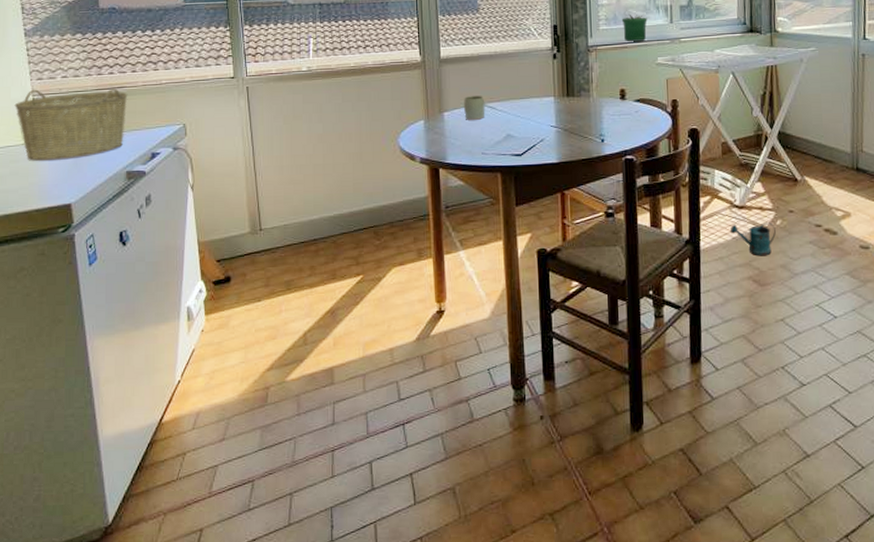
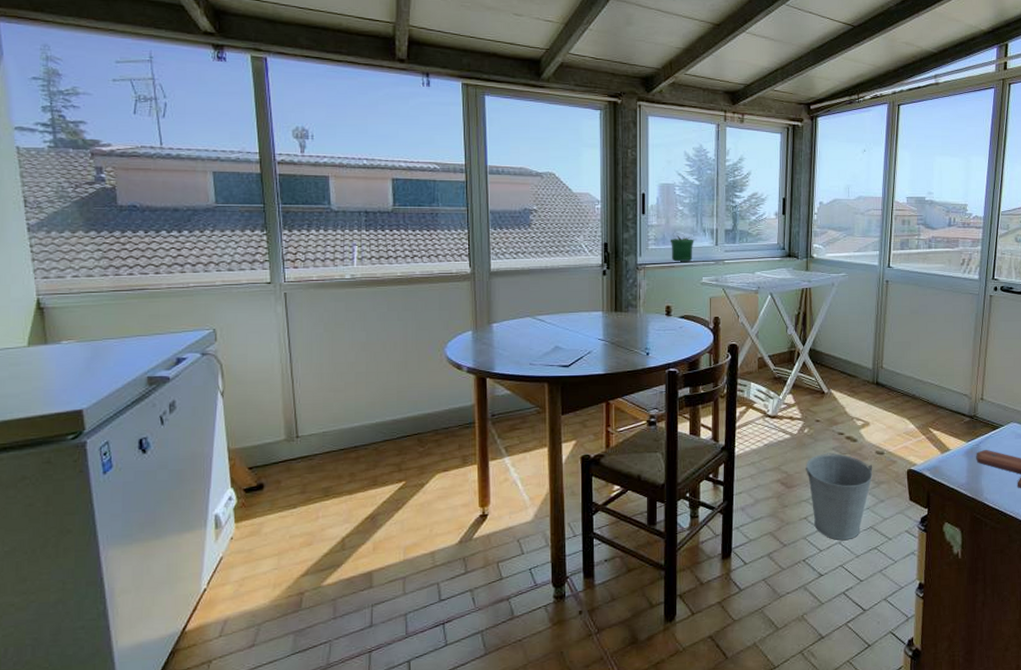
basket: present [14,88,128,161] -> none [15,288,150,364]
mug: present [463,96,485,120] -> none [512,308,534,332]
watering can: present [729,222,776,256] -> none [762,431,803,461]
bucket: none [780,247,858,346] -> present [806,453,873,541]

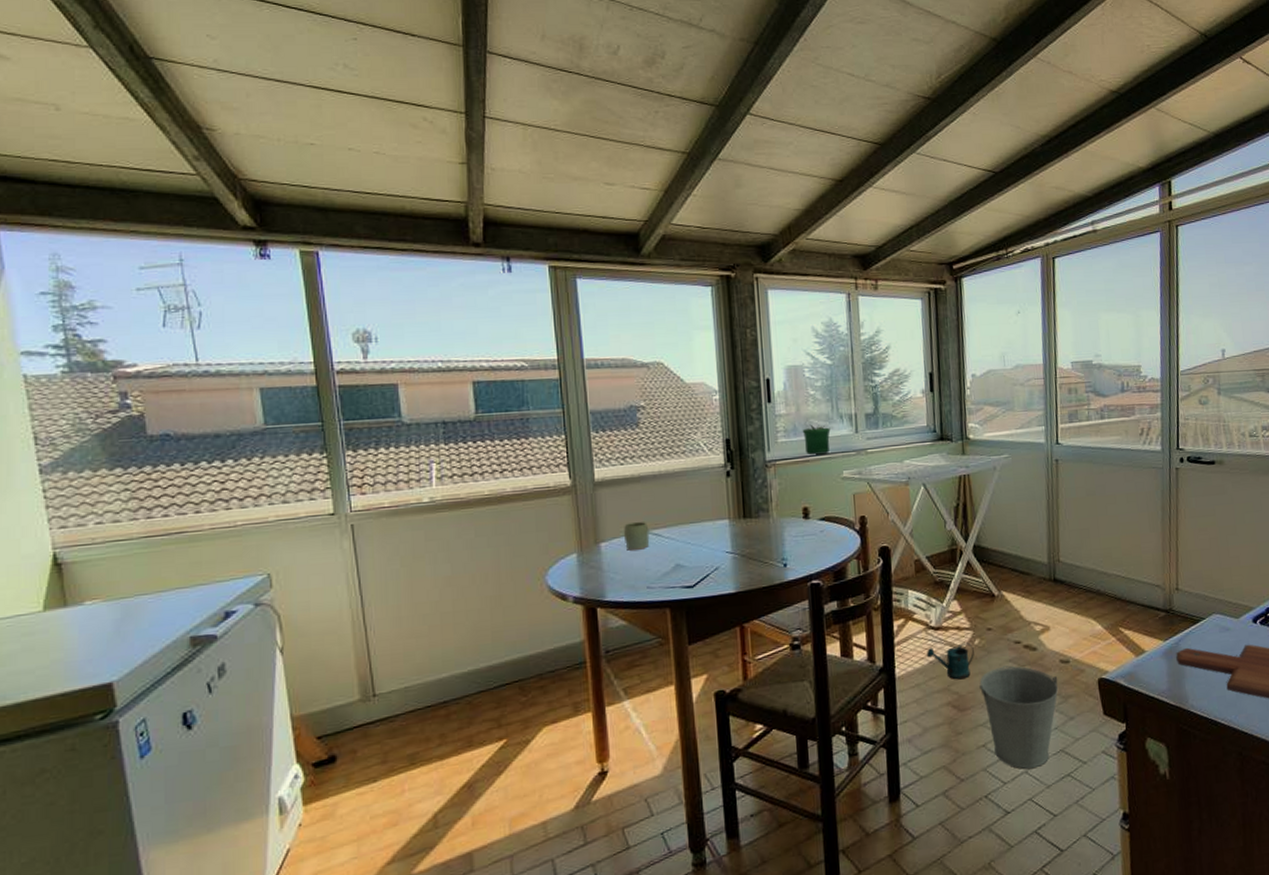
mug: none [512,308,534,332] -> present [623,522,650,551]
watering can: none [762,431,803,461] -> present [926,642,974,680]

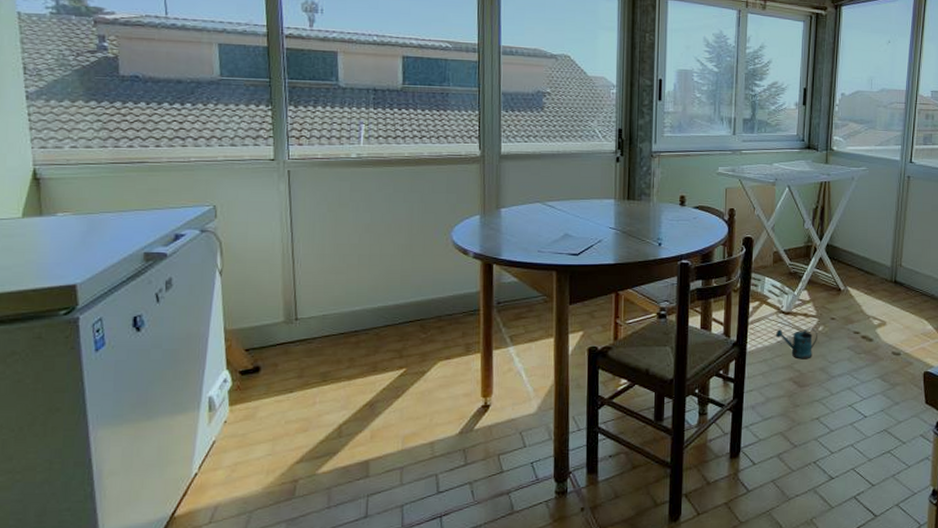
mug: present [623,522,650,551] -> none [521,194,545,218]
planter: present [802,424,831,456] -> none [686,123,711,151]
bucket: present [979,665,1059,770] -> none [819,352,889,443]

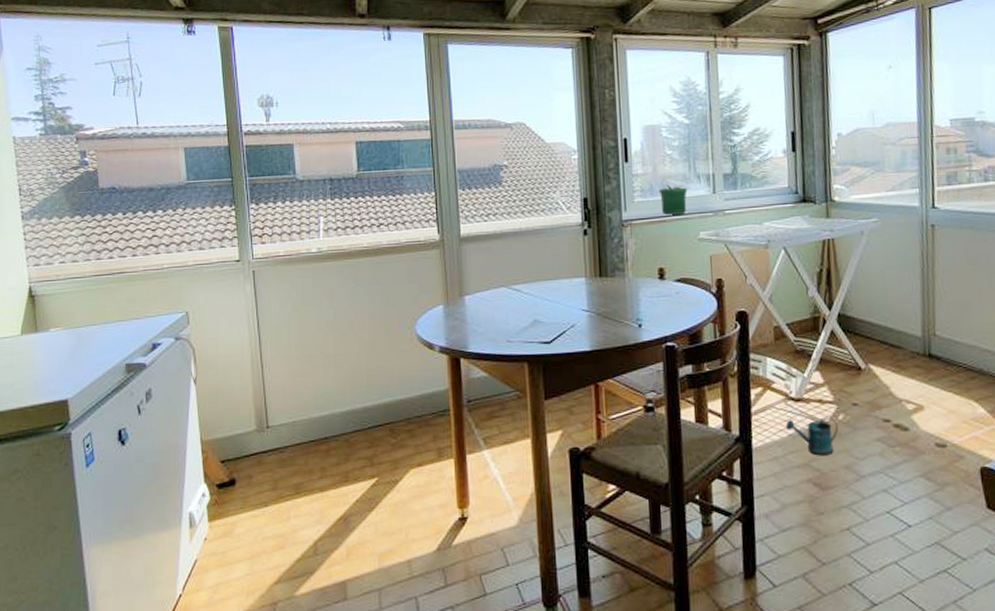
planter: none [686,123,711,151] -> present [658,184,688,216]

